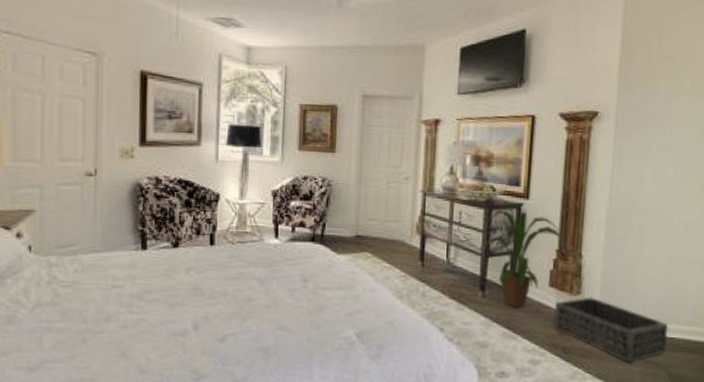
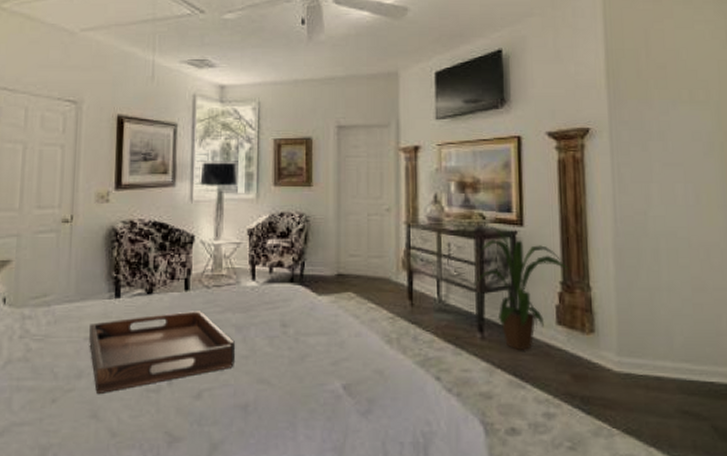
serving tray: none [117,264,259,336] -> present [89,311,236,393]
basket: present [554,297,668,362] -> none [566,335,706,414]

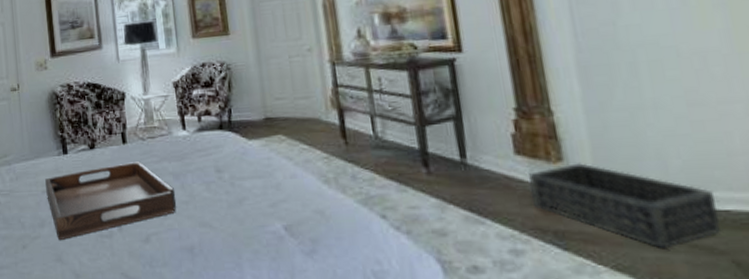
house plant: present [472,225,570,350] -> none [410,54,524,184]
basket: none [566,335,706,414] -> present [529,163,720,248]

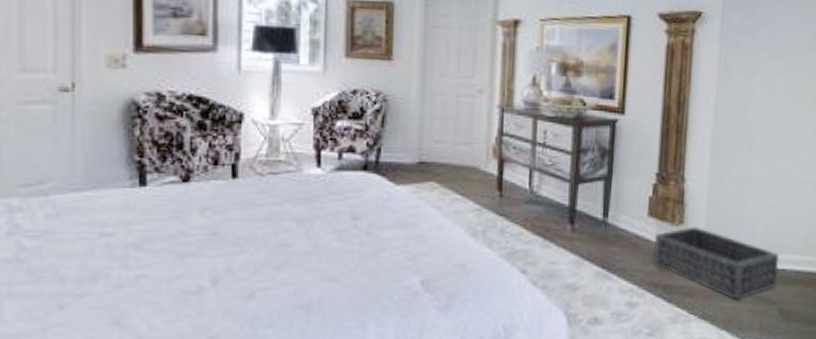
serving tray: present [45,161,177,240] -> none [106,202,297,297]

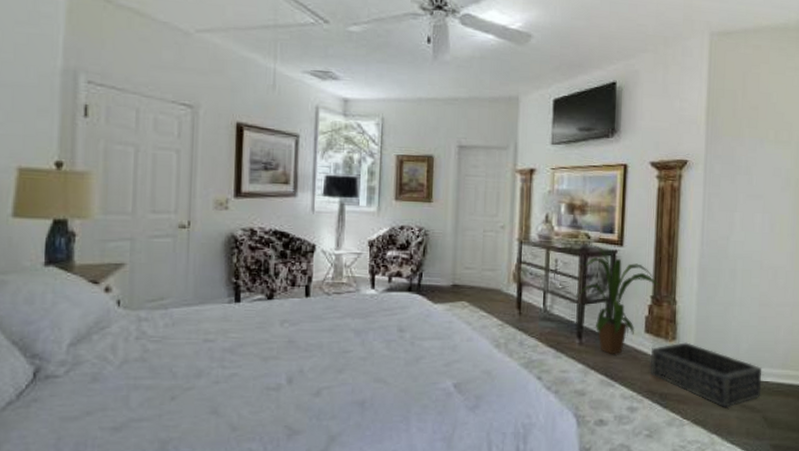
house plant: none [566,112,667,242] -> present [575,244,660,354]

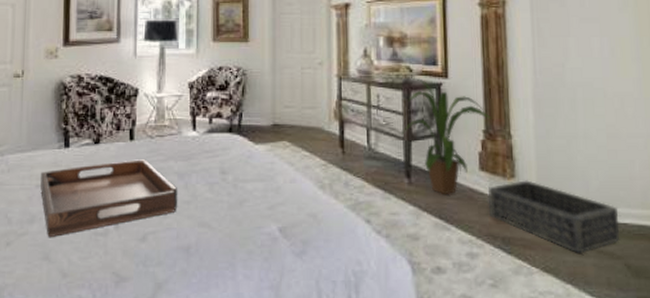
serving tray: none [208,316,355,391] -> present [40,159,178,237]

